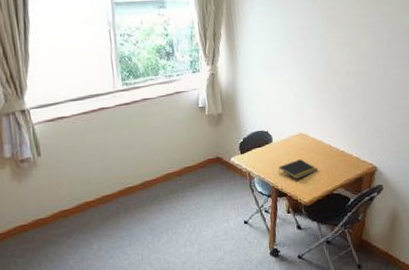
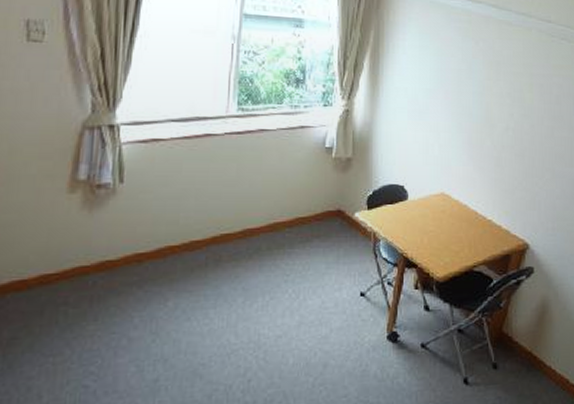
notepad: present [278,159,317,179] -> none [409,224,457,248]

